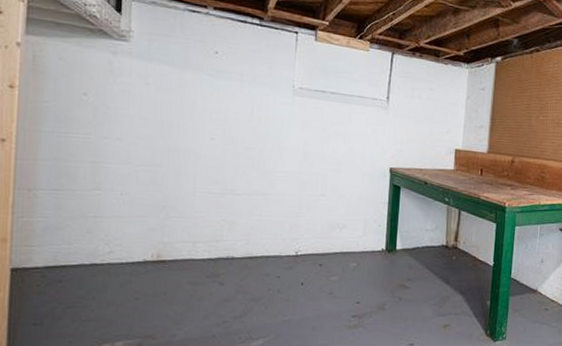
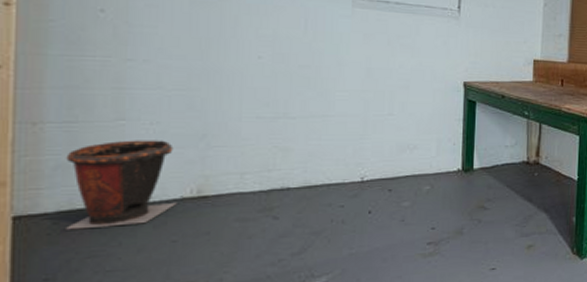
waste bin: none [52,207,141,283] -> present [66,140,177,230]

